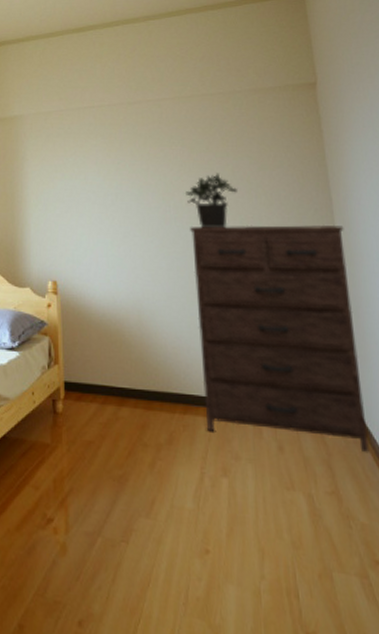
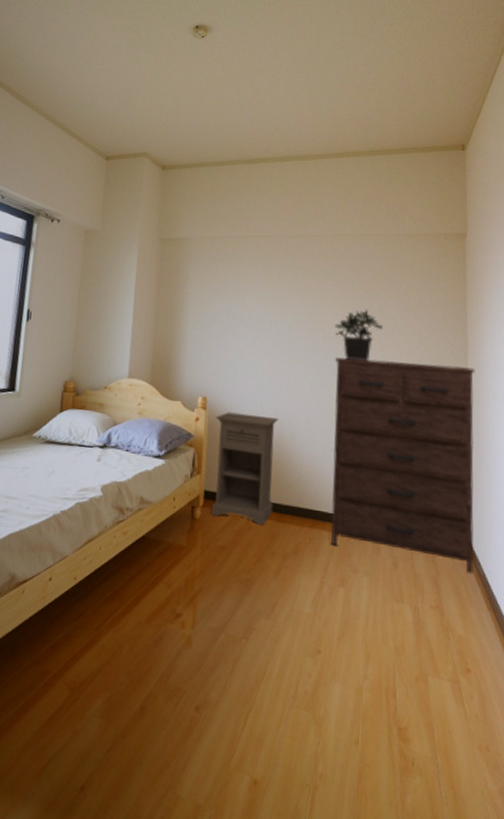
nightstand: none [69,295,140,416] -> present [212,412,278,526]

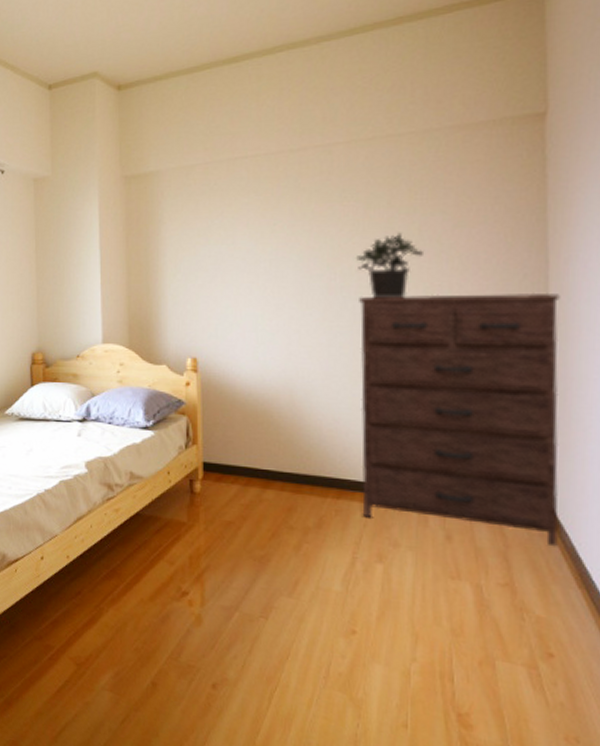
nightstand: present [212,412,278,526] -> none [210,373,288,499]

